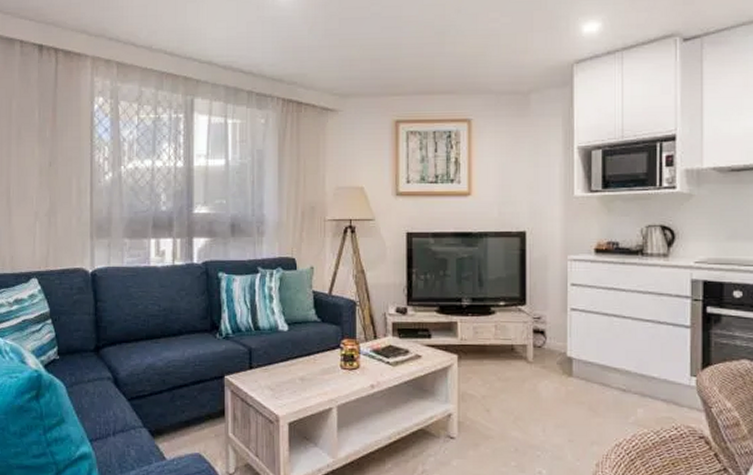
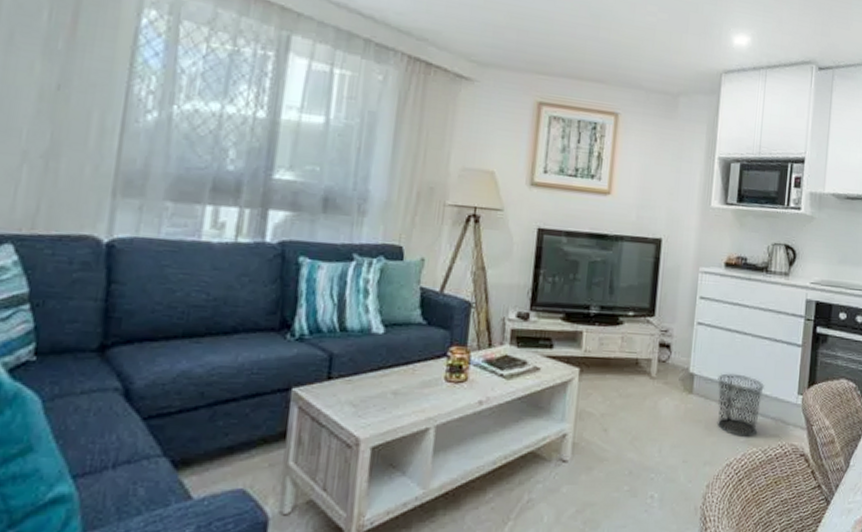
waste bin: none [598,356,650,418] -> present [717,373,764,437]

